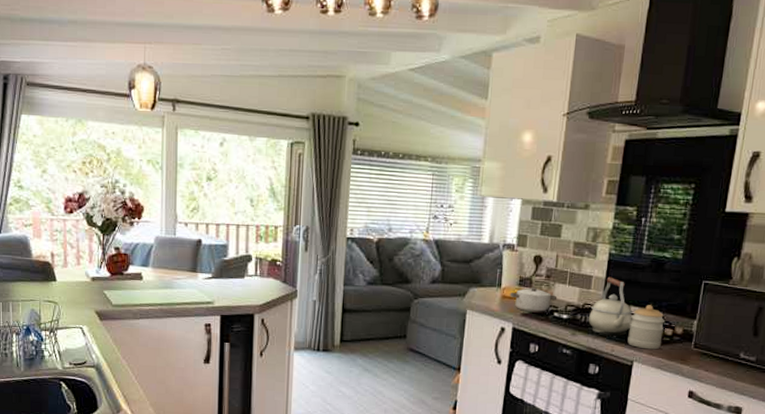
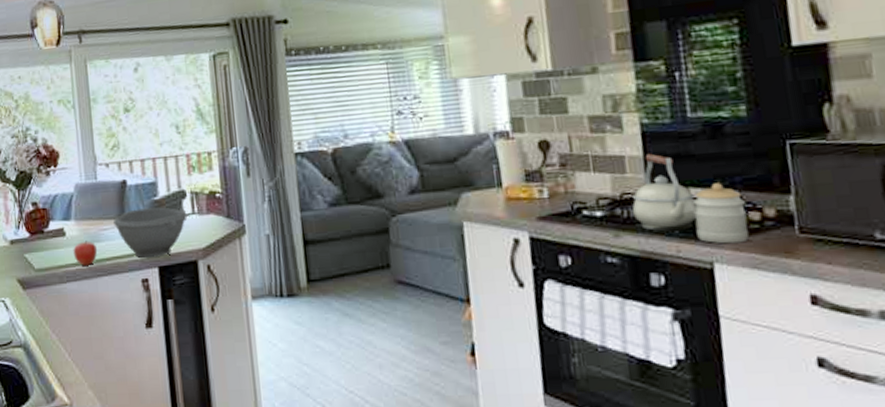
fruit: none [148,286,170,307] -> present [73,240,98,266]
bowl: none [185,265,250,308] -> present [112,207,188,259]
cooking pot: present [510,287,558,313] -> none [516,180,583,214]

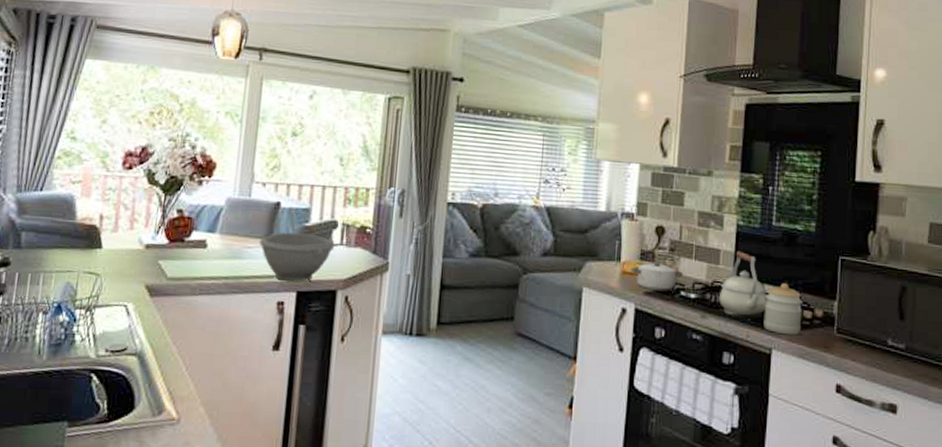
fruit: present [73,240,98,266] -> none [211,256,238,281]
cooking pot: none [516,180,583,214] -> present [631,261,683,292]

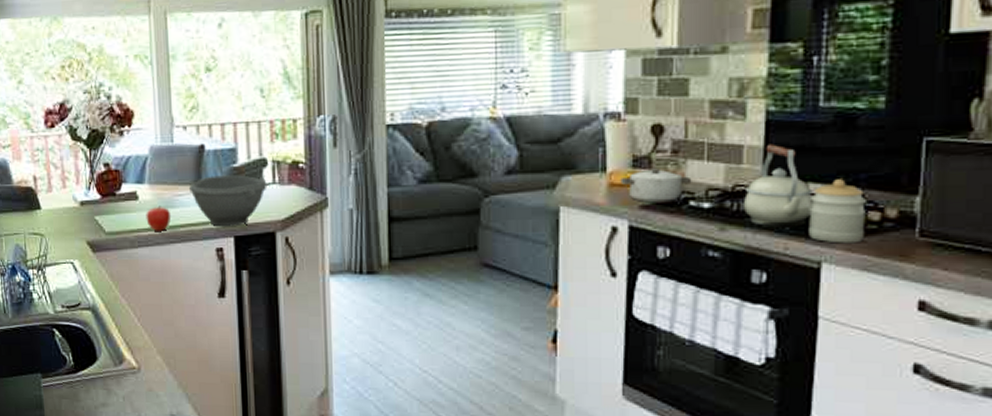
fruit: none [211,256,238,281] -> present [146,206,172,231]

